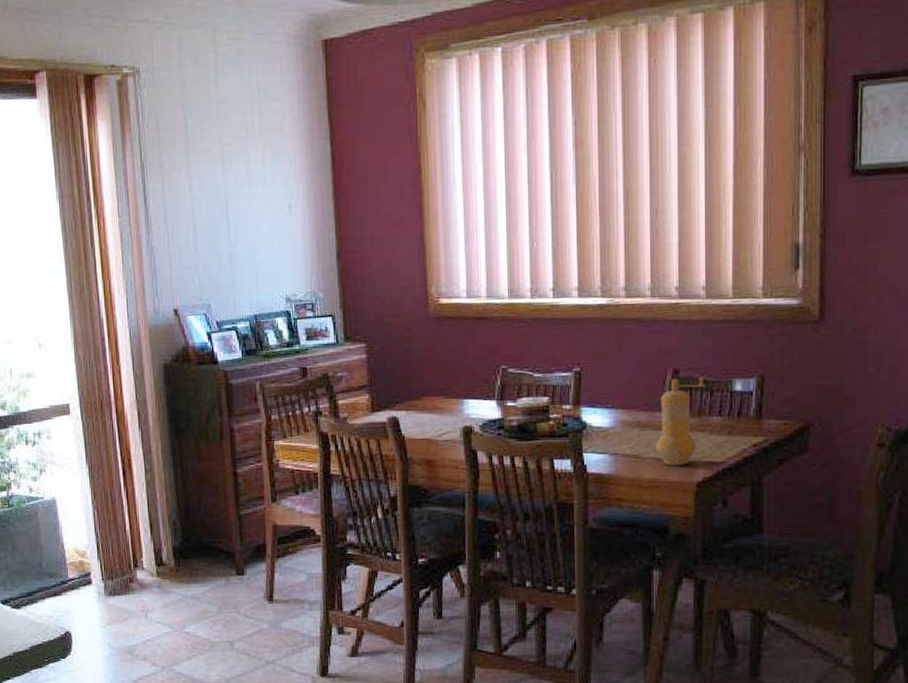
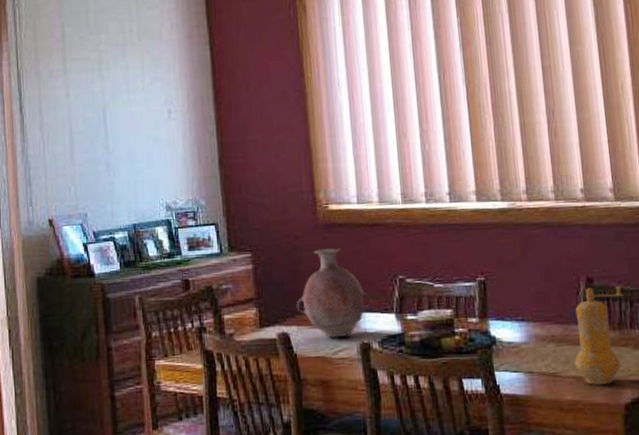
vase: none [405,339,476,422] -> present [296,248,372,338]

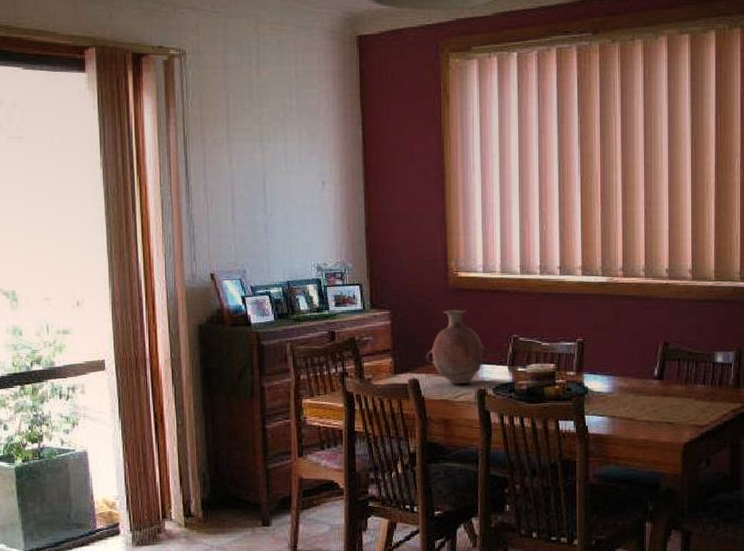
pepper mill: present [575,286,624,385] -> none [649,350,692,428]

